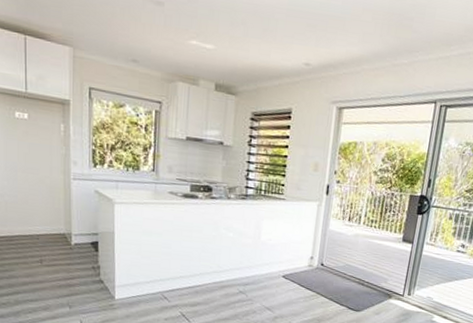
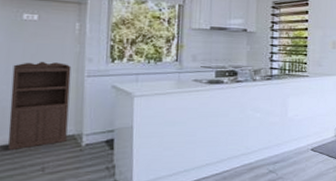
storage cabinet: none [11,160,59,242] -> present [7,61,71,151]

